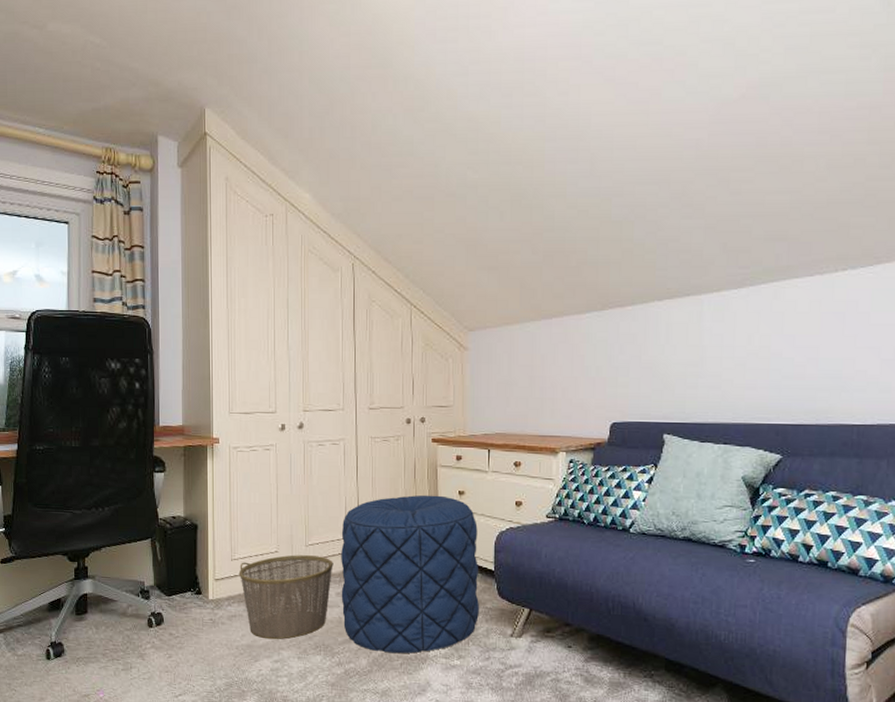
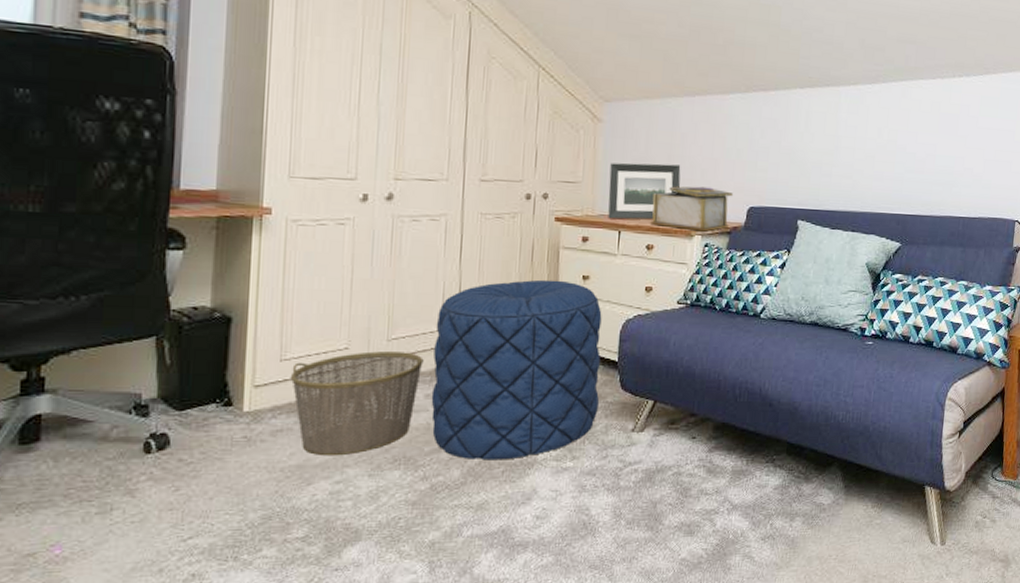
picture frame: none [477,385,542,439] -> present [608,163,681,220]
decorative box: none [517,405,595,448] -> present [650,186,733,232]

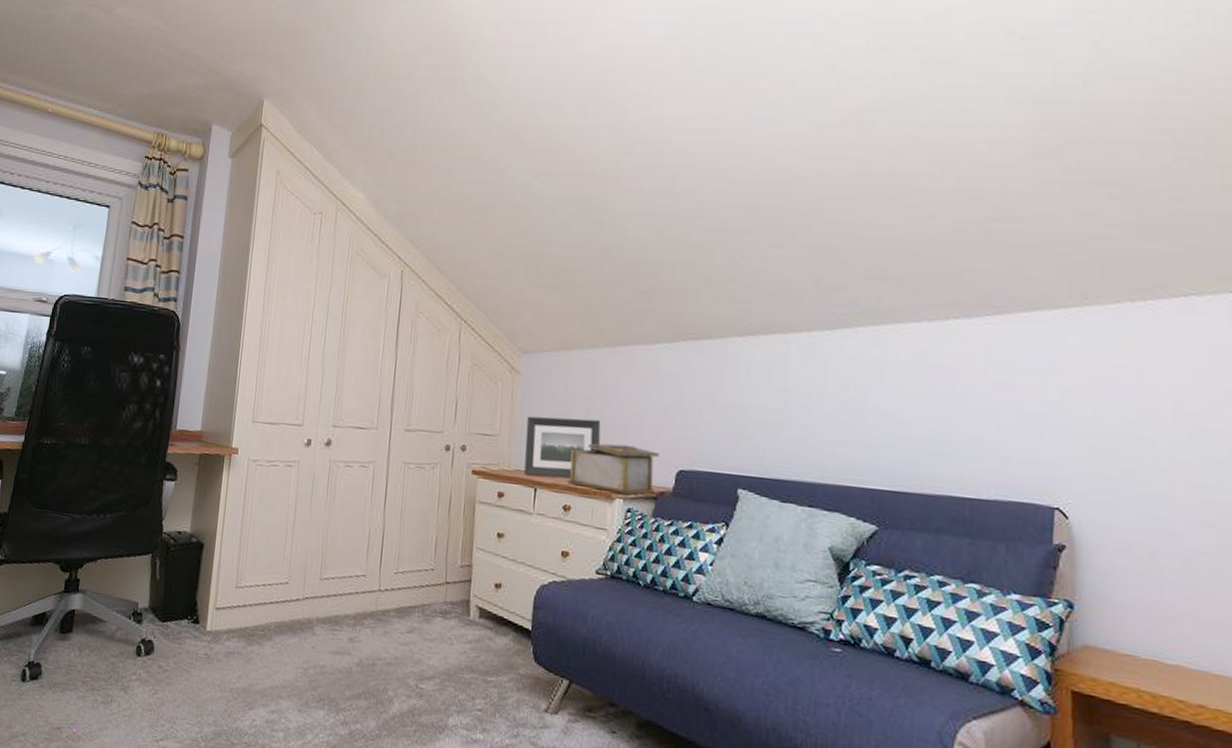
basket: present [290,351,424,455] -> none [242,588,349,687]
pouf: present [431,279,602,460] -> none [353,532,516,720]

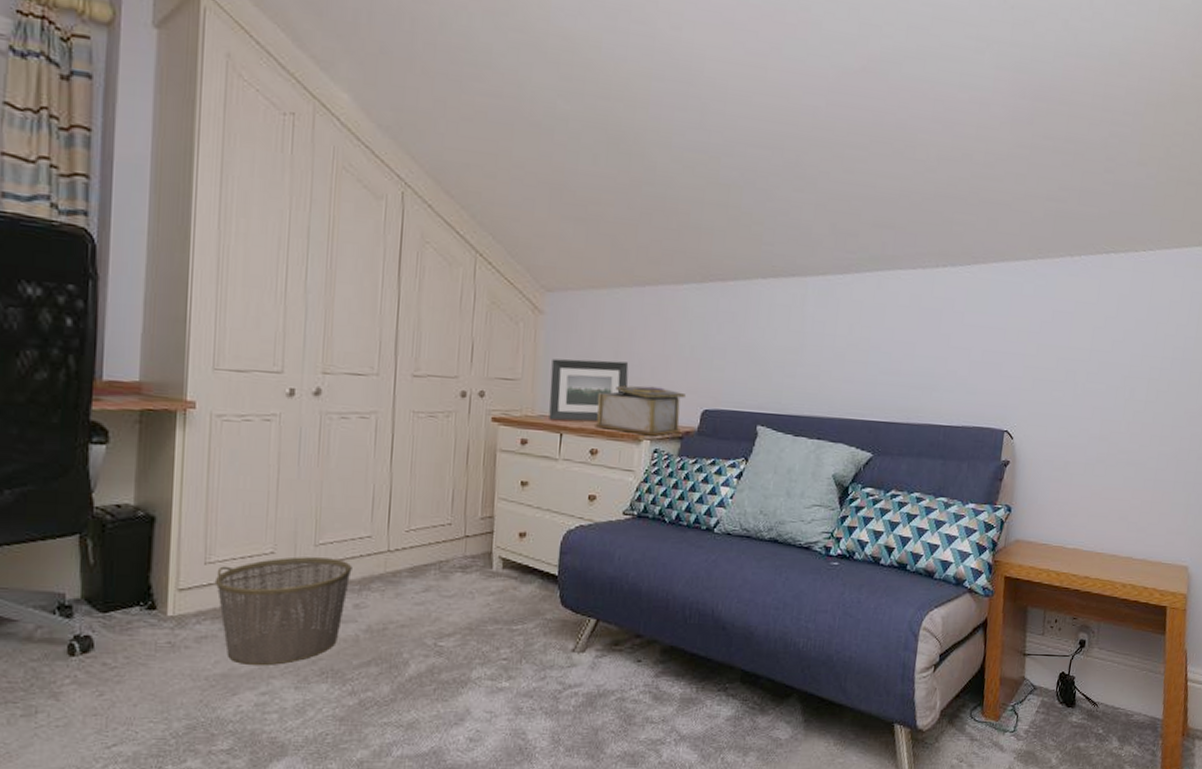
basket: none [242,588,349,687] -> present [214,556,352,665]

